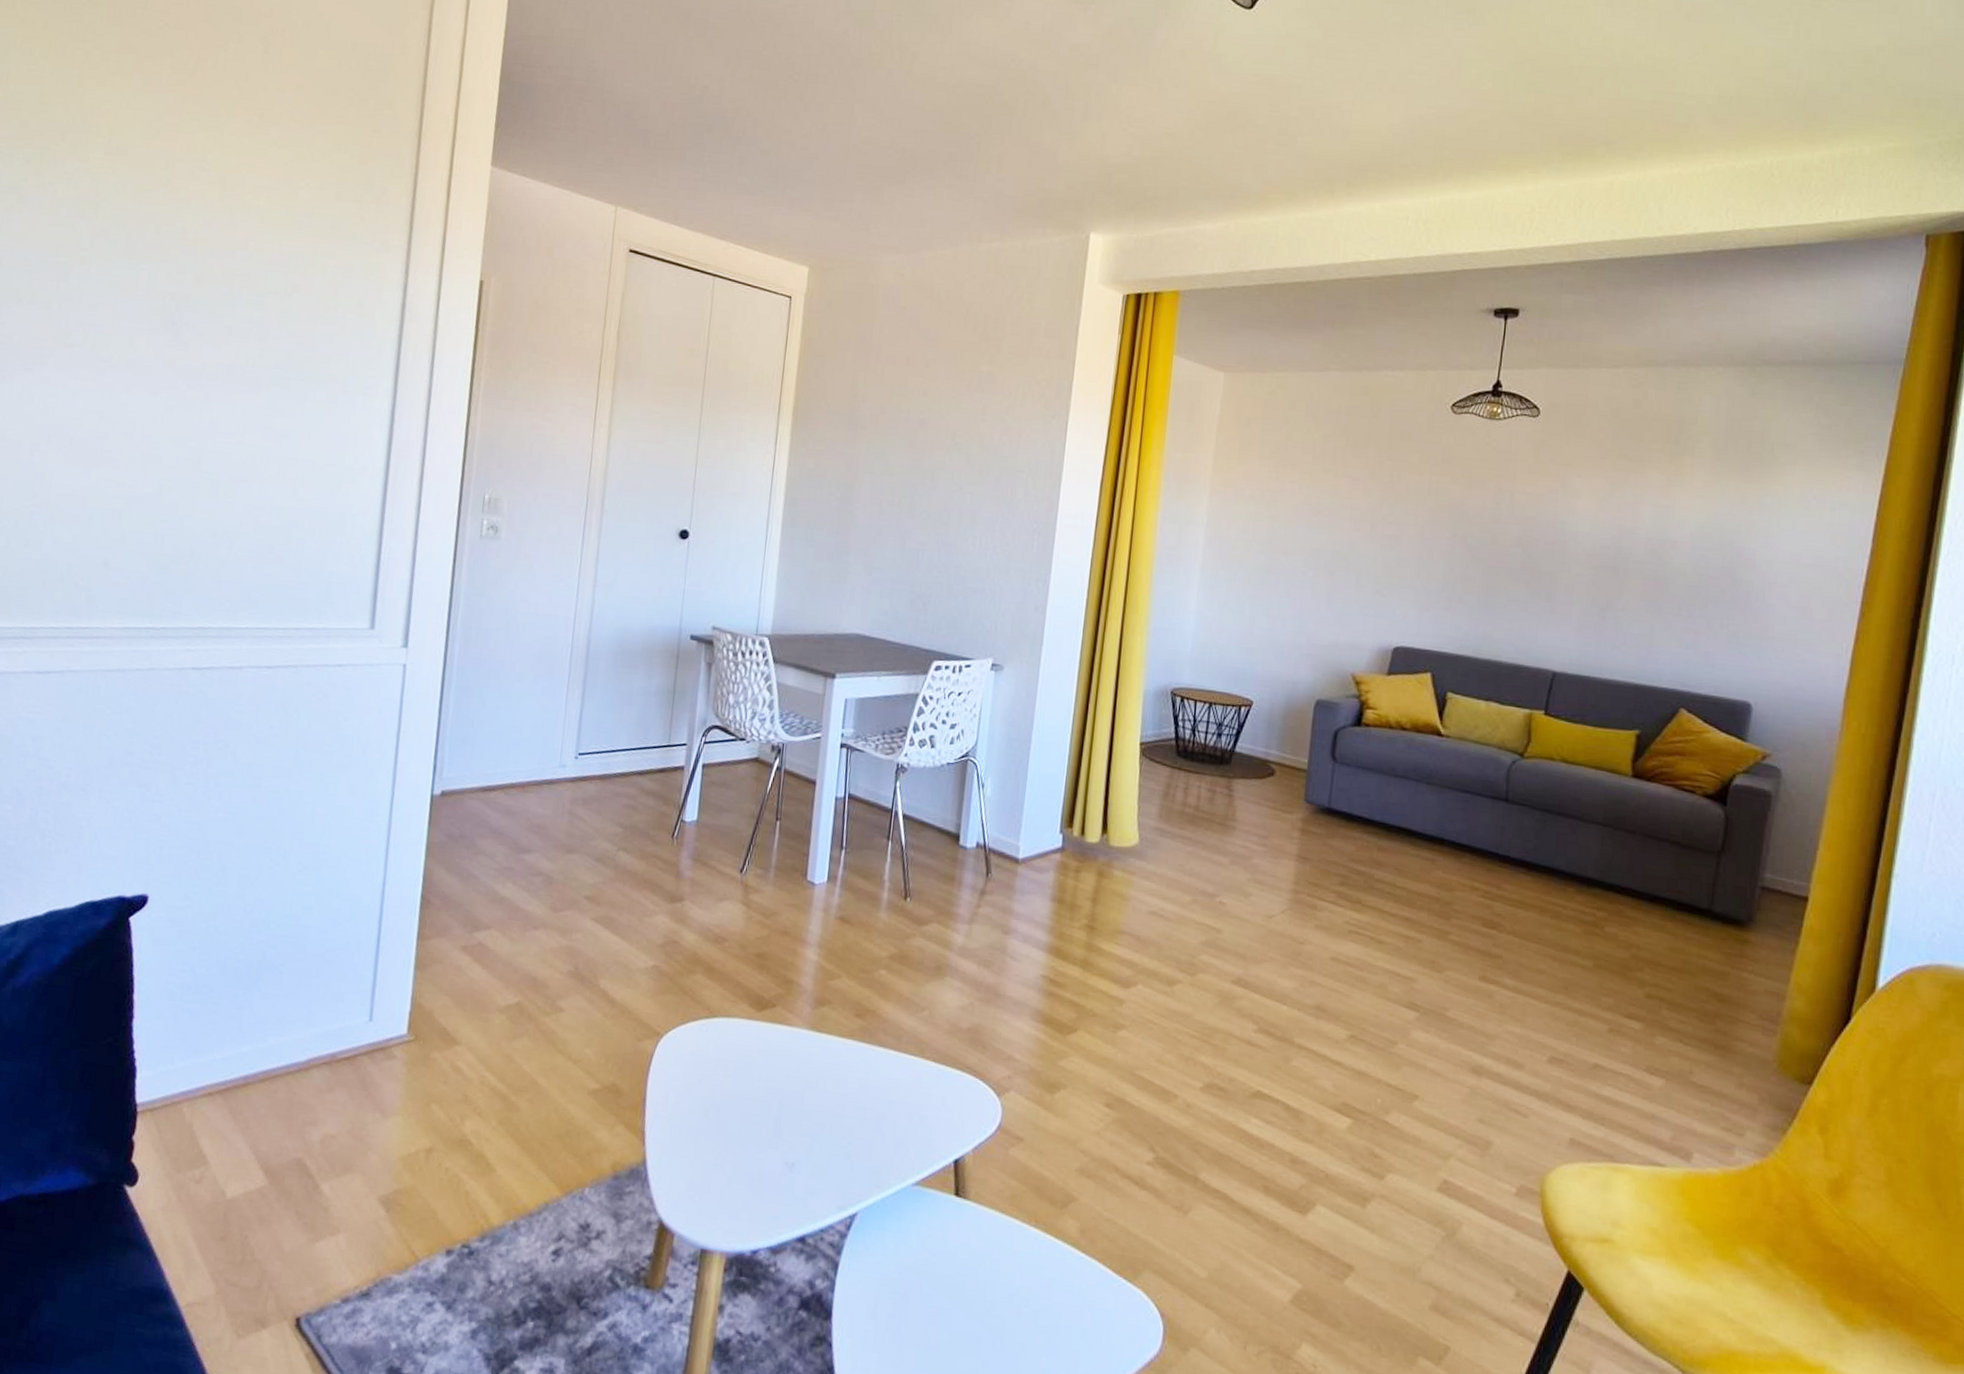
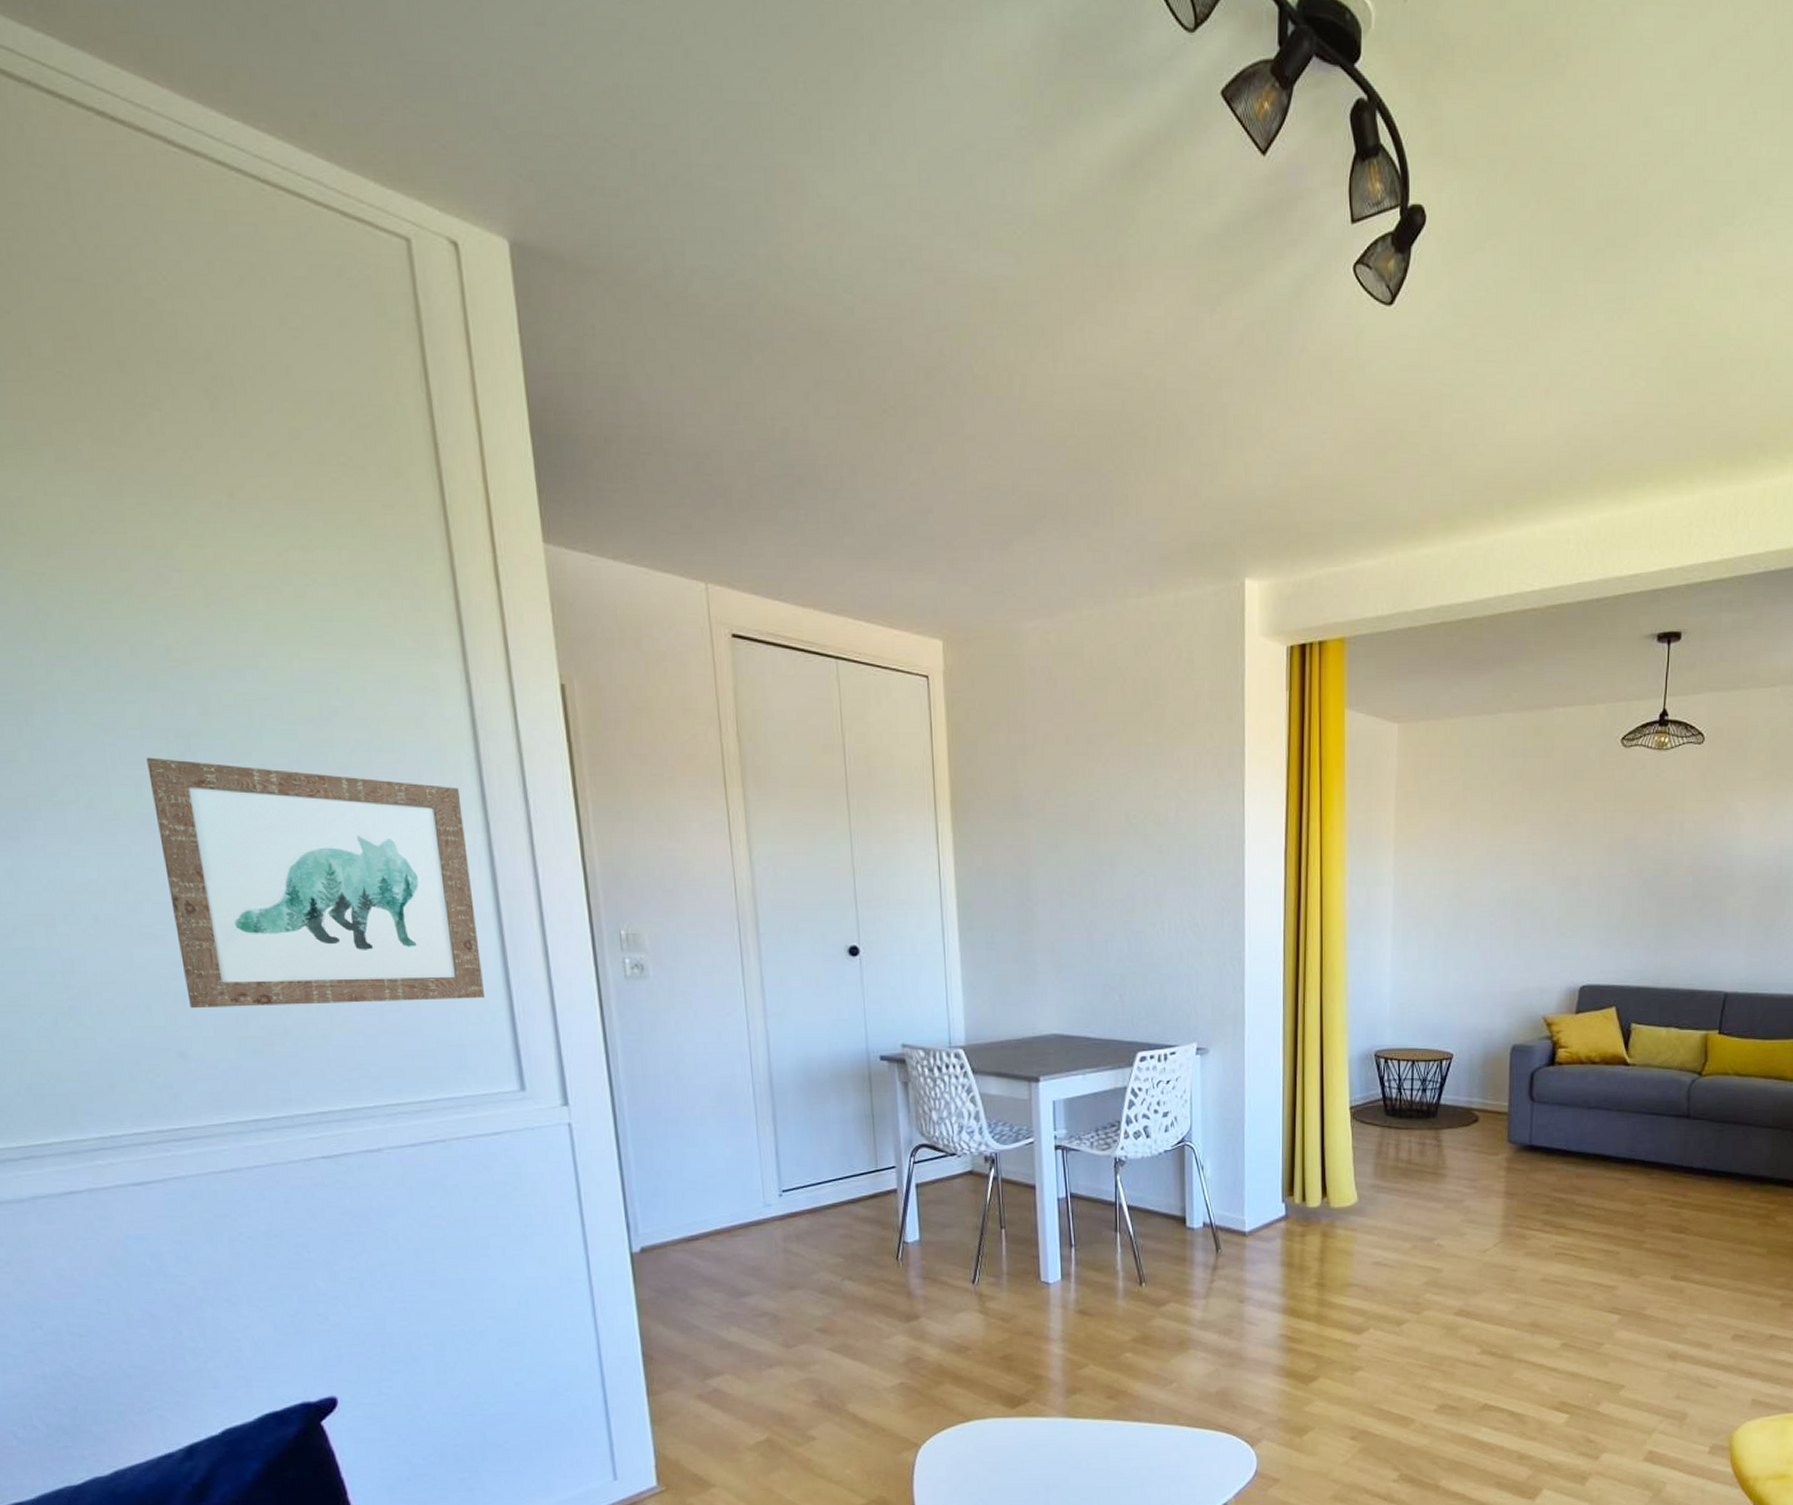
wall art: none [123,314,379,542] -> present [146,757,486,1009]

